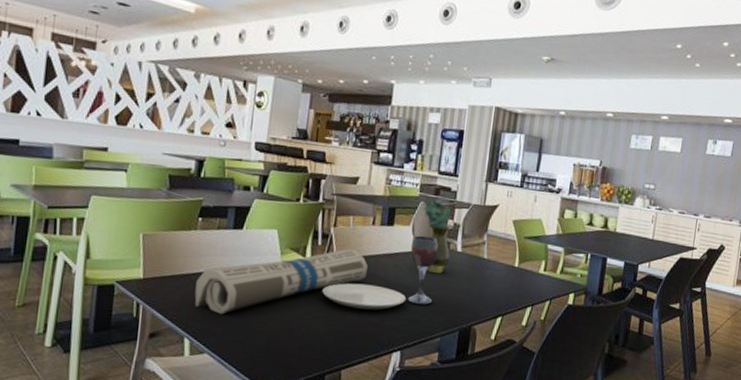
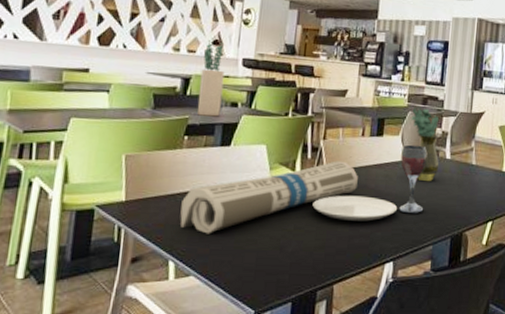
vase: none [210,121,238,200] -> present [197,39,225,117]

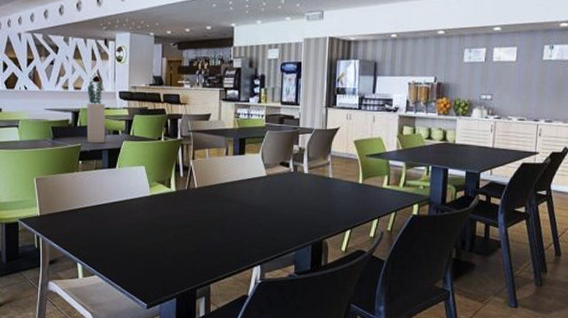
newspaper: present [180,161,358,234] -> none [82,178,225,242]
plate: present [312,195,398,222] -> none [187,208,262,231]
cup: present [399,144,428,214] -> none [262,161,286,224]
vase: present [411,104,440,181] -> none [270,124,298,194]

